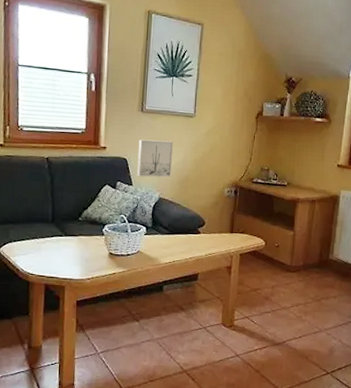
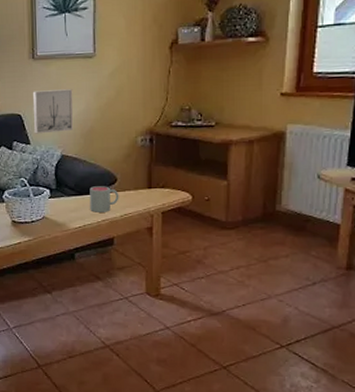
mug: none [180,227,206,251] -> present [90,186,119,213]

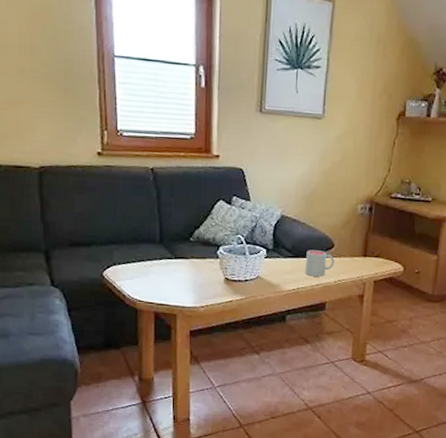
wall art: present [32,89,74,134] -> none [255,146,299,192]

